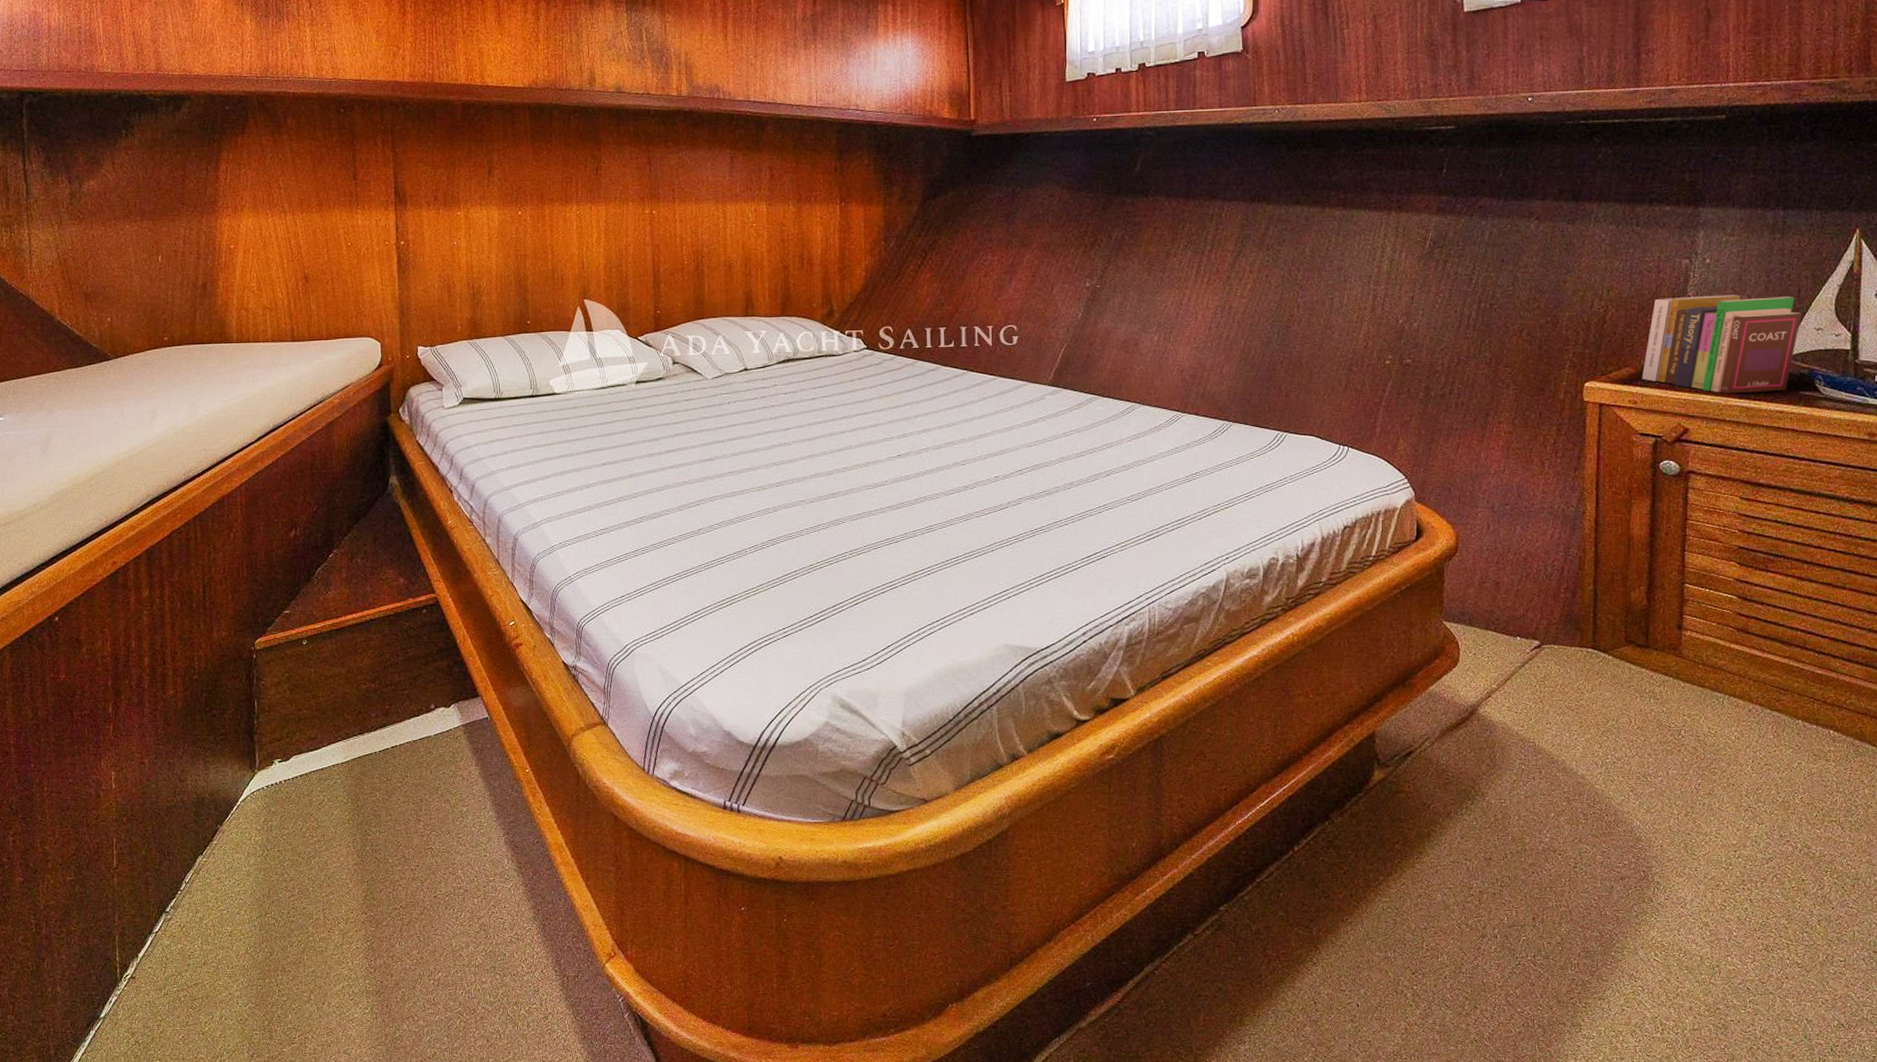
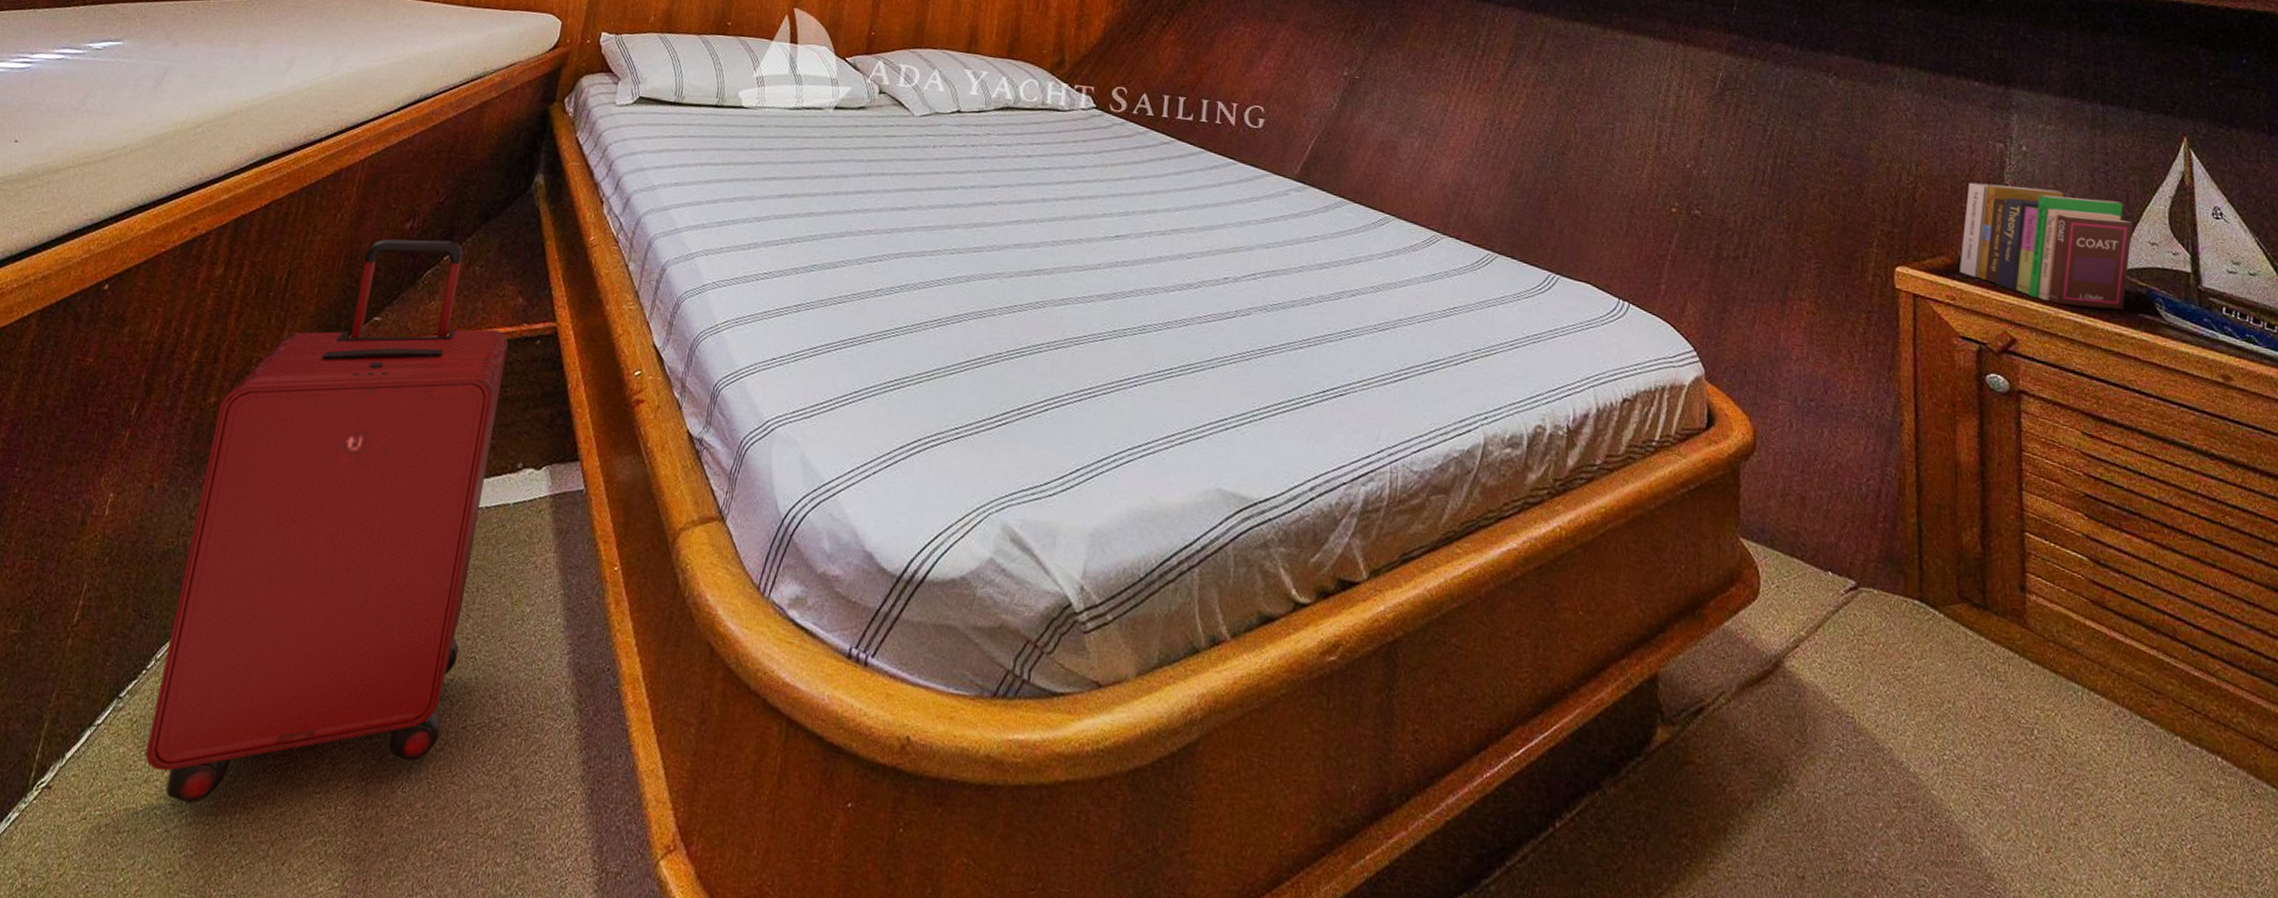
suitcase: none [178,541,418,974] -> present [145,238,509,804]

